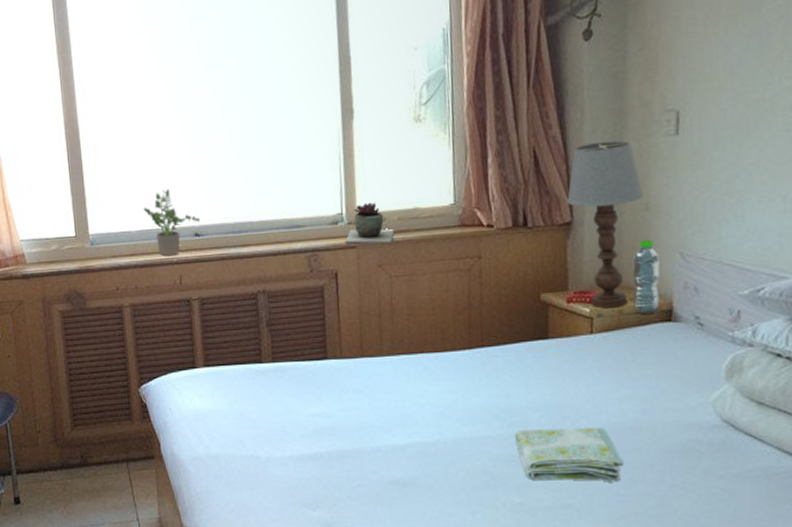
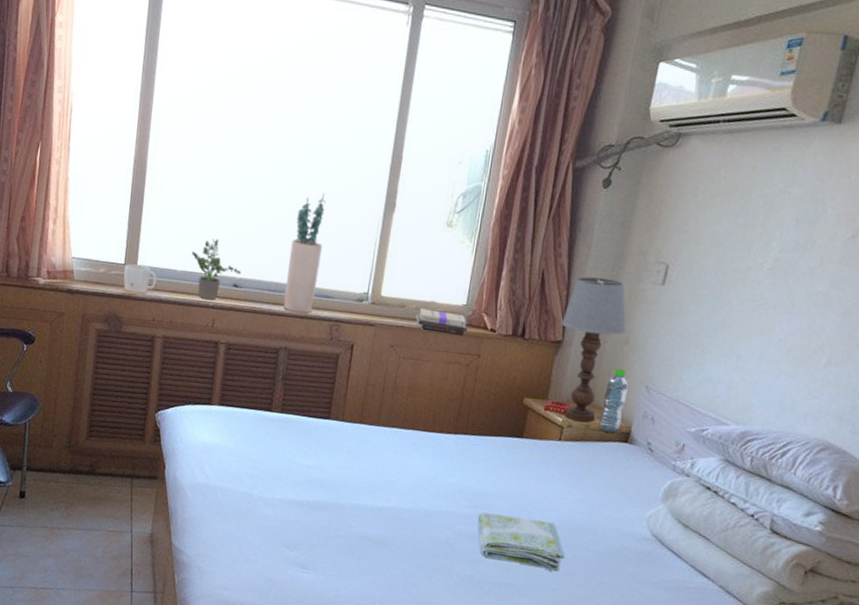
mug: none [76,233,112,266] -> present [123,264,157,294]
vase: none [248,116,285,251] -> present [283,194,326,314]
succulent plant: present [345,202,394,245] -> none [365,288,410,329]
books: none [399,215,461,241] -> present [415,308,468,337]

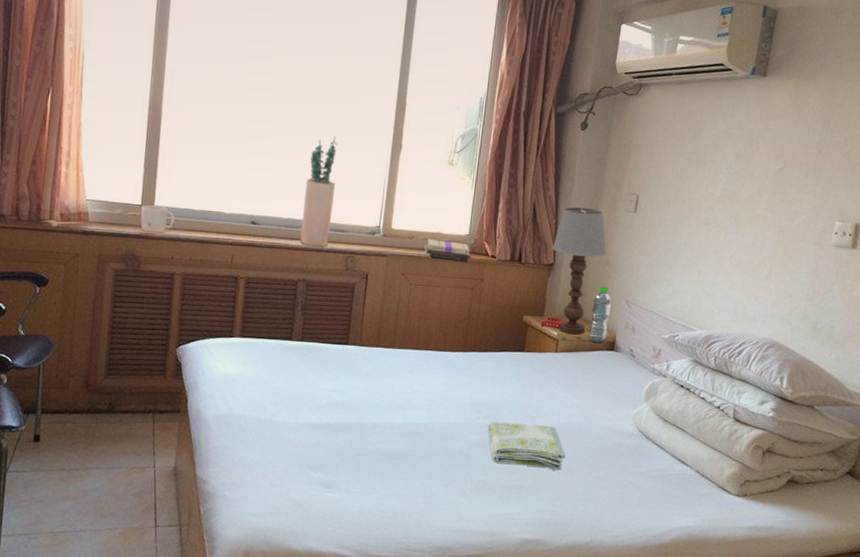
potted plant: present [191,238,242,300] -> none [208,179,259,237]

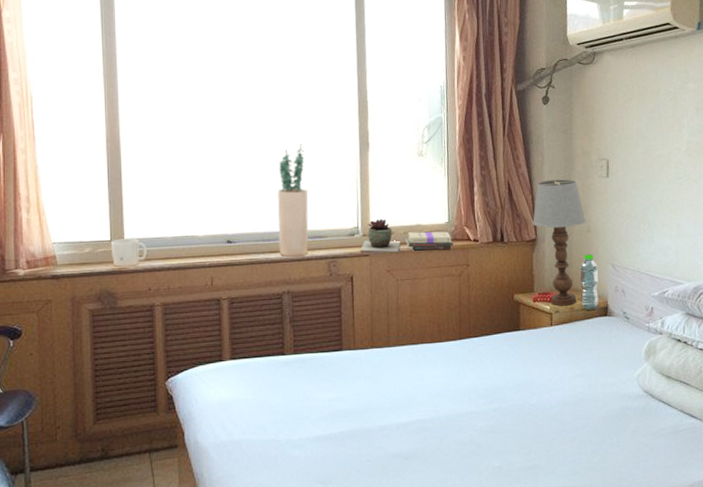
succulent plant: none [378,221,419,258] -> present [360,218,400,254]
towel: present [487,422,565,471] -> none [494,400,576,447]

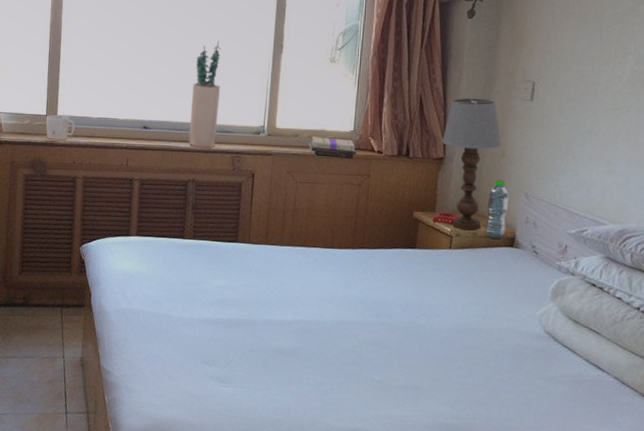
succulent plant: present [360,218,400,254] -> none [263,120,303,156]

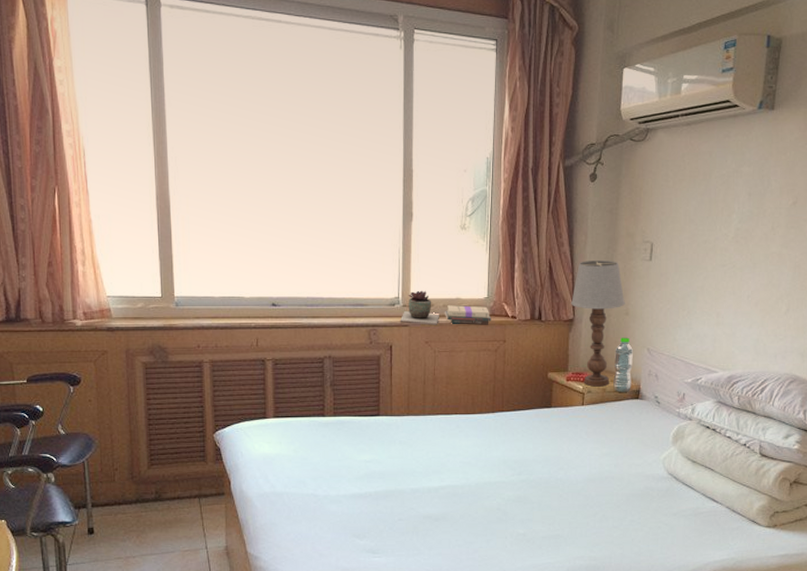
mug: present [46,114,75,141] -> none [161,295,196,324]
vase: present [188,41,221,149] -> none [321,211,351,323]
succulent plant: none [263,120,303,156] -> present [399,290,439,325]

